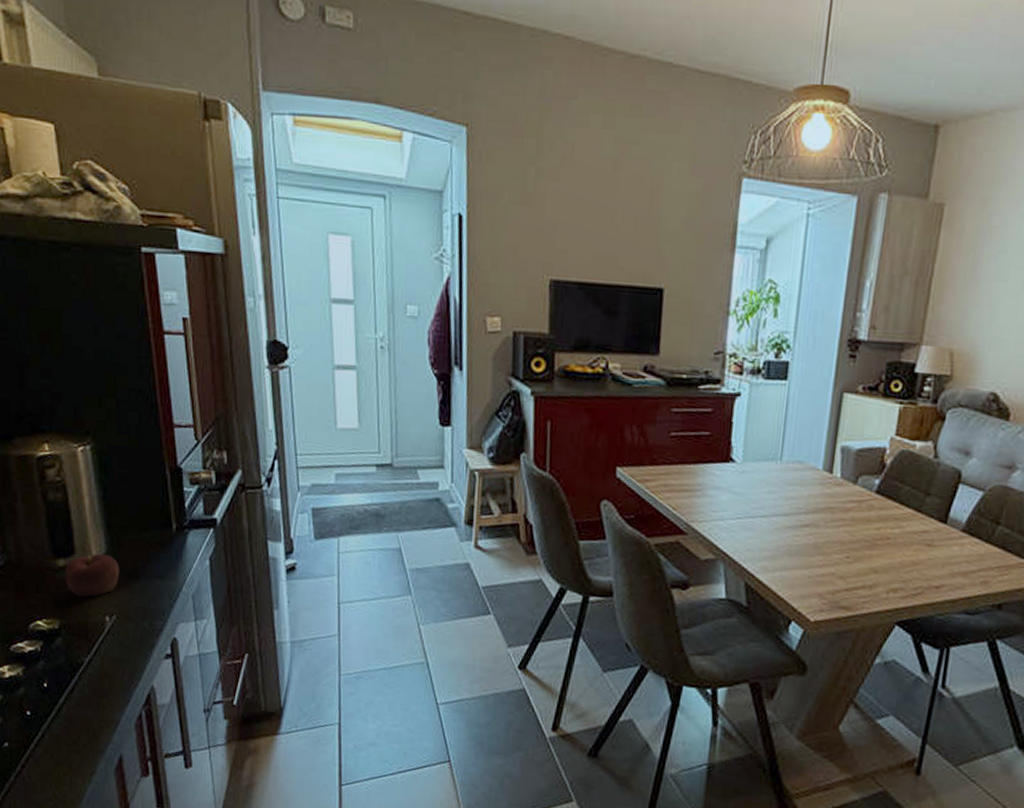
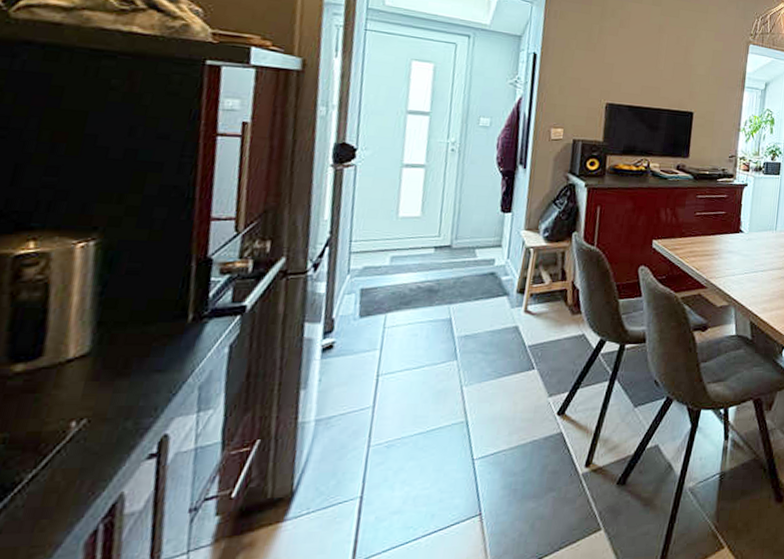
apple: present [65,553,120,598] -> none [19,353,105,403]

